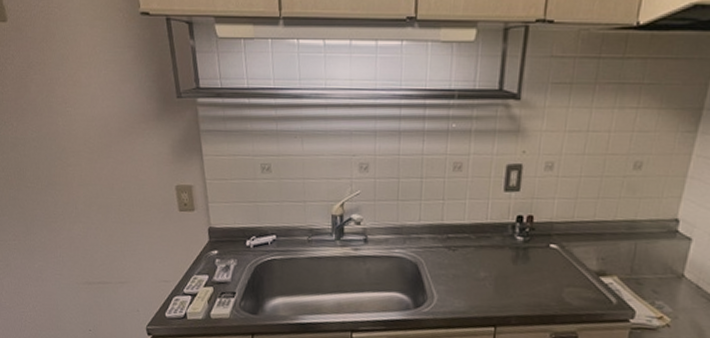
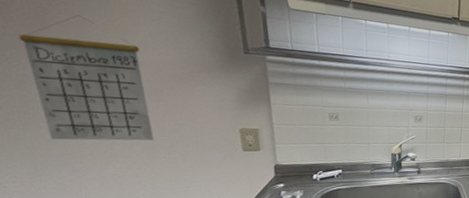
calendar: none [11,74,107,201] -> present [19,15,155,141]

